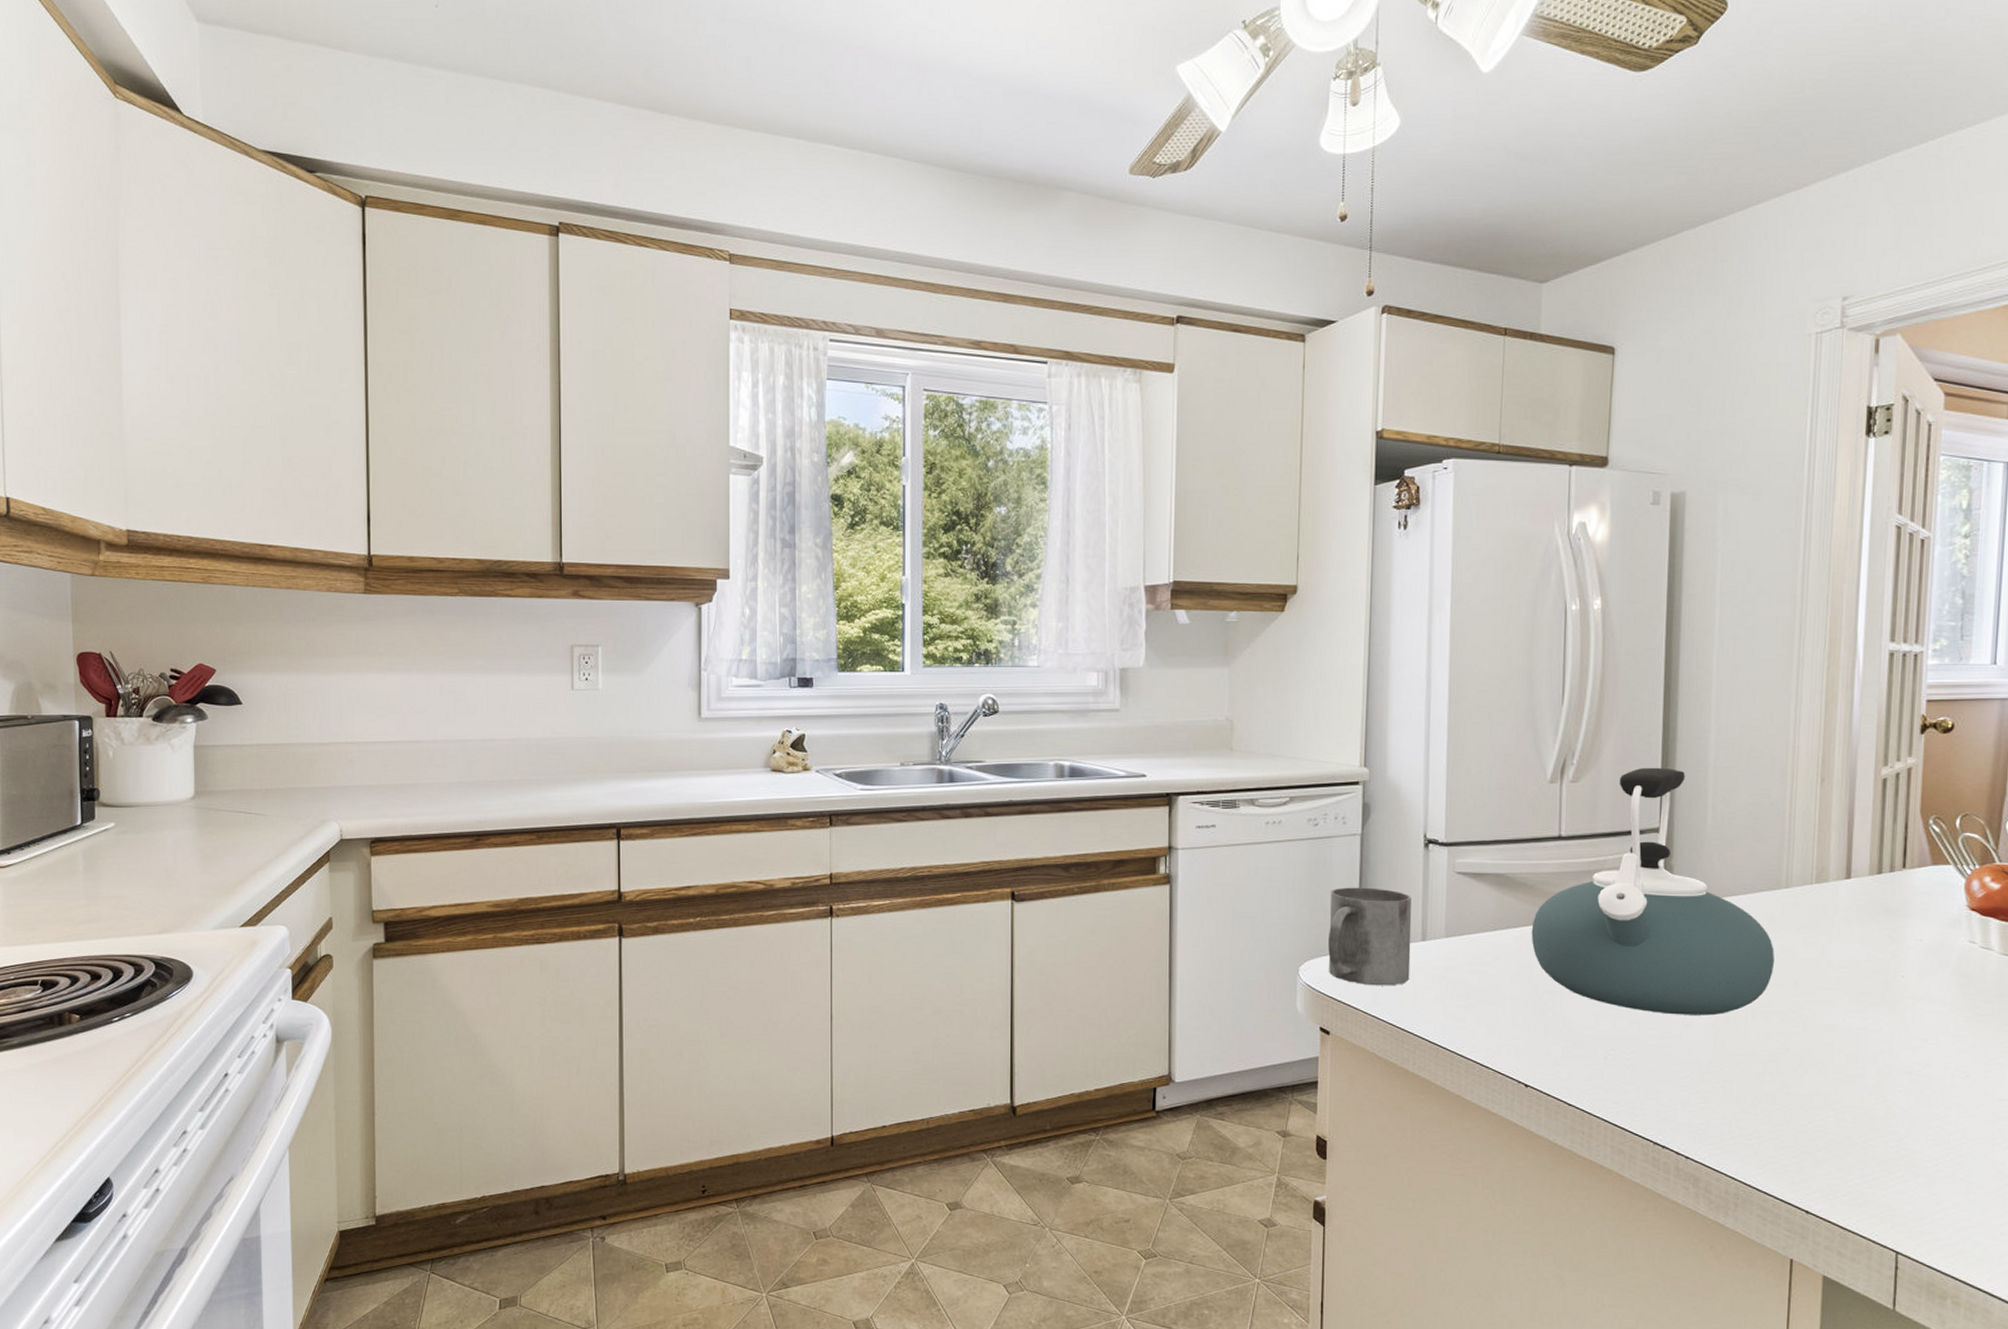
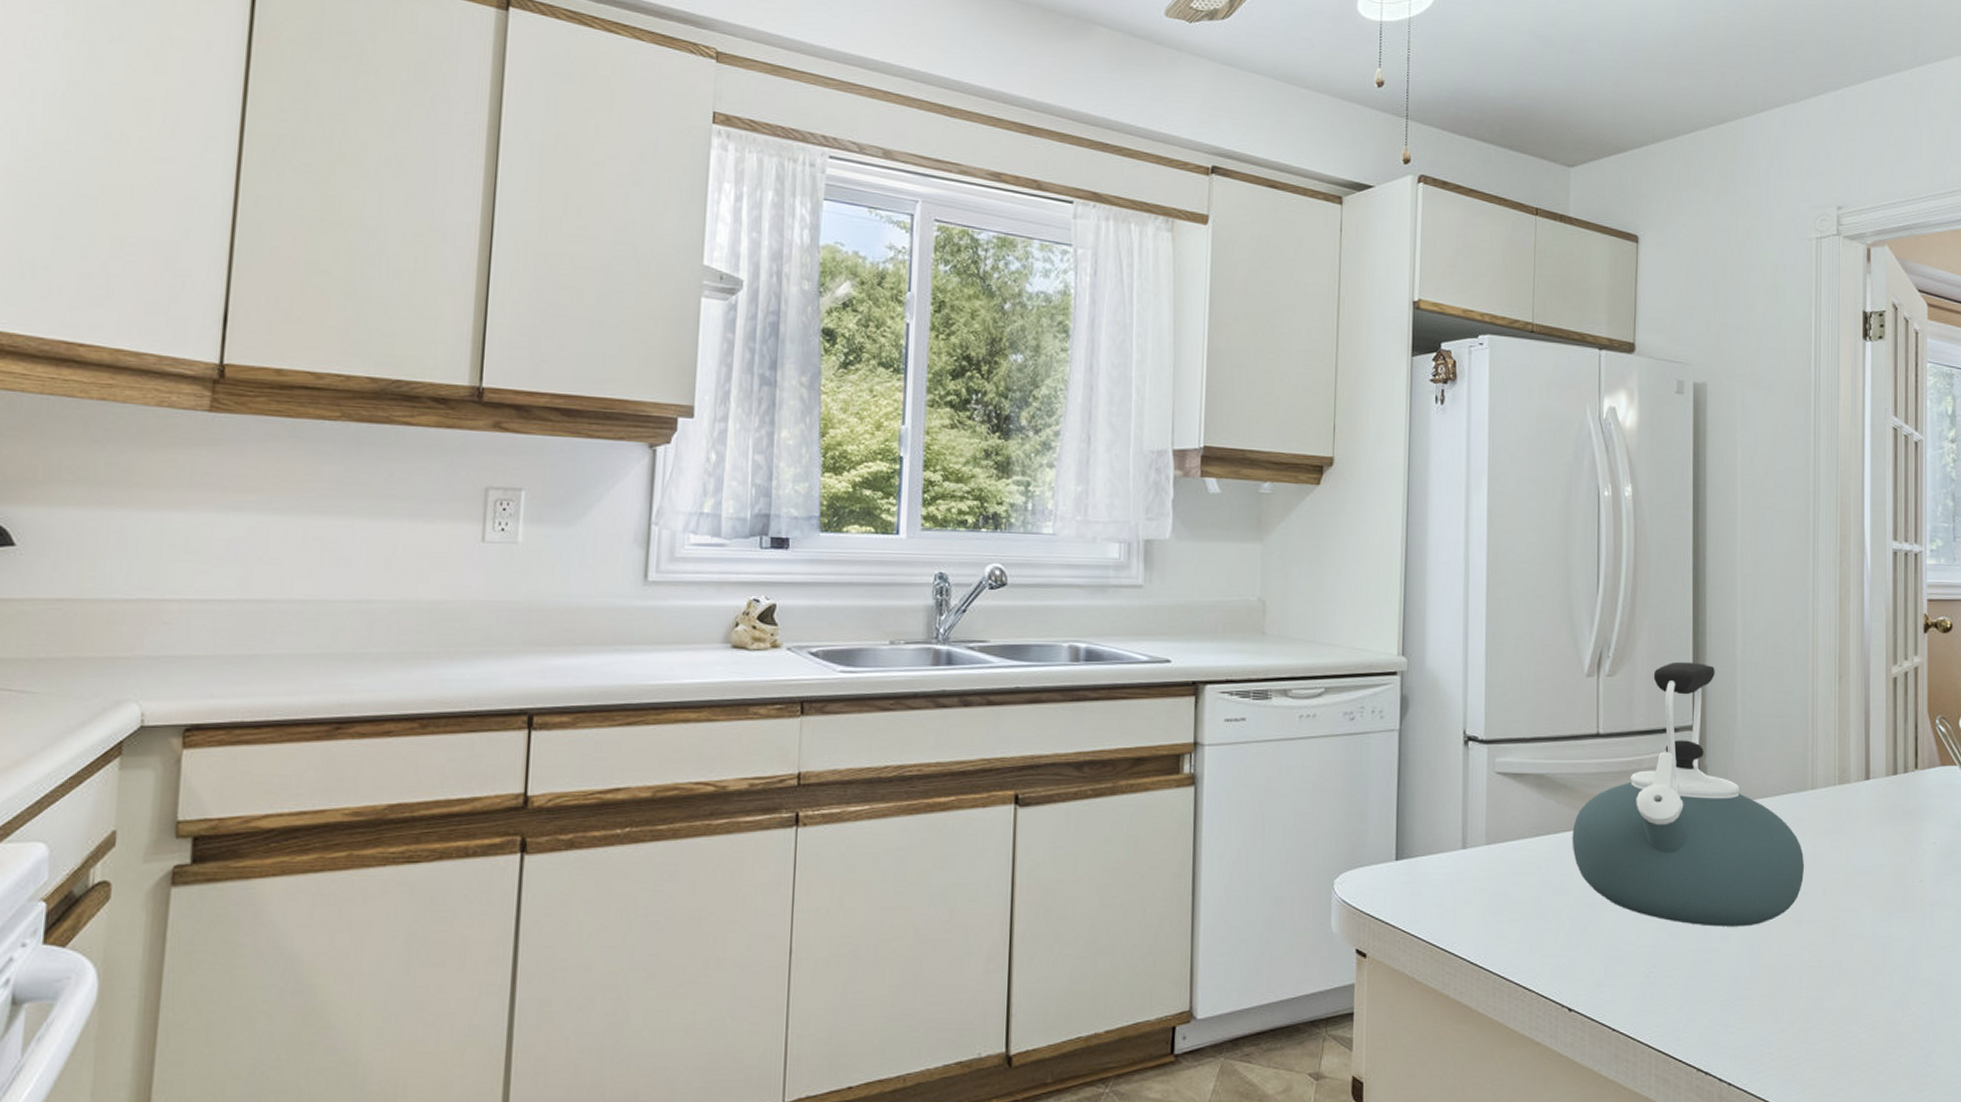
mug: present [1328,887,1412,986] -> none [1365,789,1452,901]

